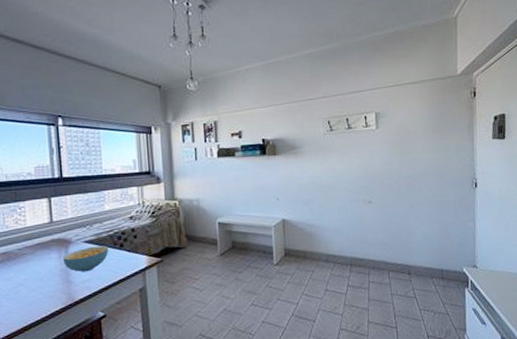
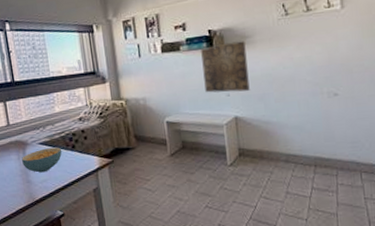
wall art: none [255,151,297,197] -> present [201,41,250,93]

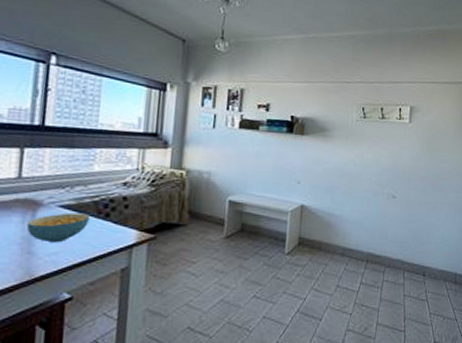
wall art: present [201,41,250,93] -> none [277,131,324,181]

